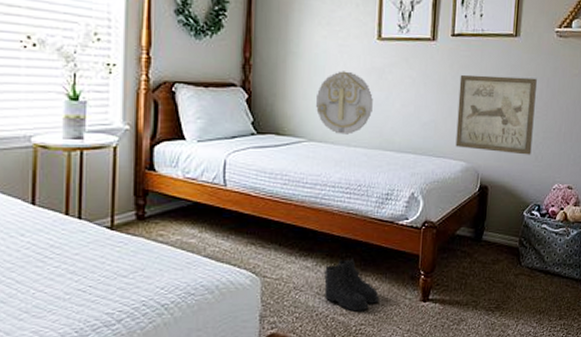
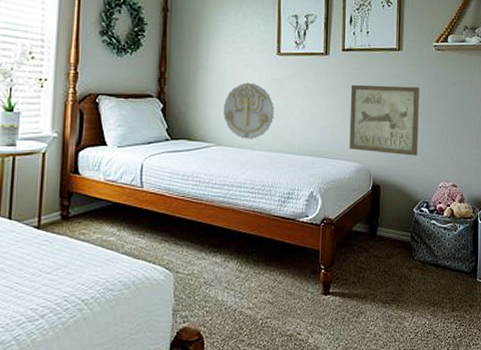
boots: present [323,258,379,312] -> none [231,253,283,305]

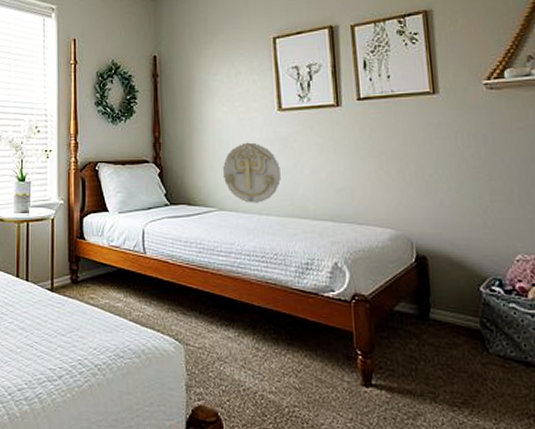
wall art: present [349,84,419,156] -> none [373,135,478,221]

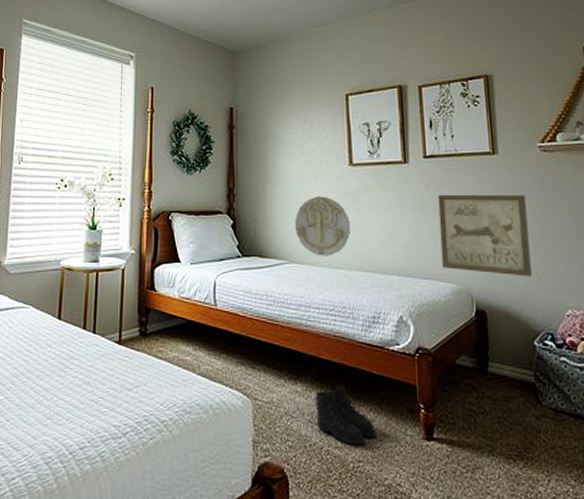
boots: none [247,330,311,391] -> present [314,384,376,446]
wall art: none [373,135,478,221] -> present [437,194,532,277]

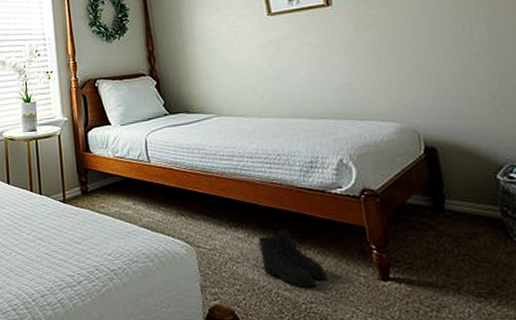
wall decoration: present [295,196,350,256] -> none [218,48,277,107]
wall art: present [437,194,532,277] -> none [368,23,488,109]

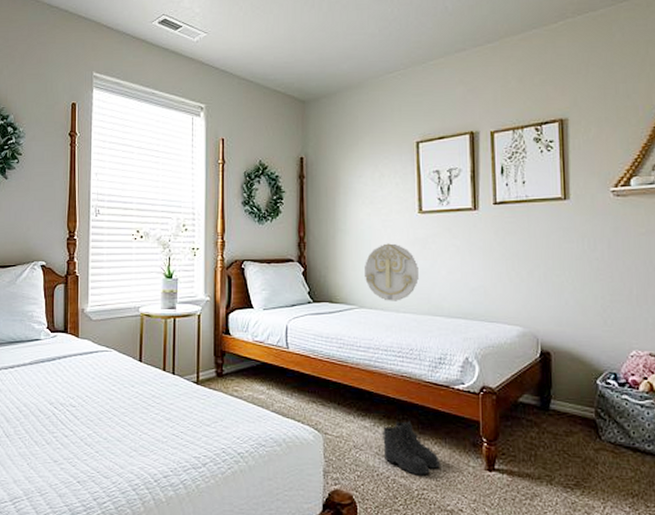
wall decoration: none [218,48,277,107] -> present [365,243,419,301]

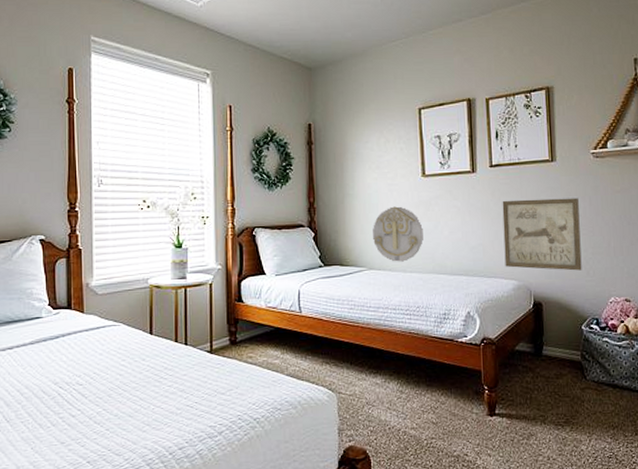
boots: present [381,420,440,475] -> none [392,374,446,426]
wall art: none [507,239,598,319] -> present [502,198,582,271]

